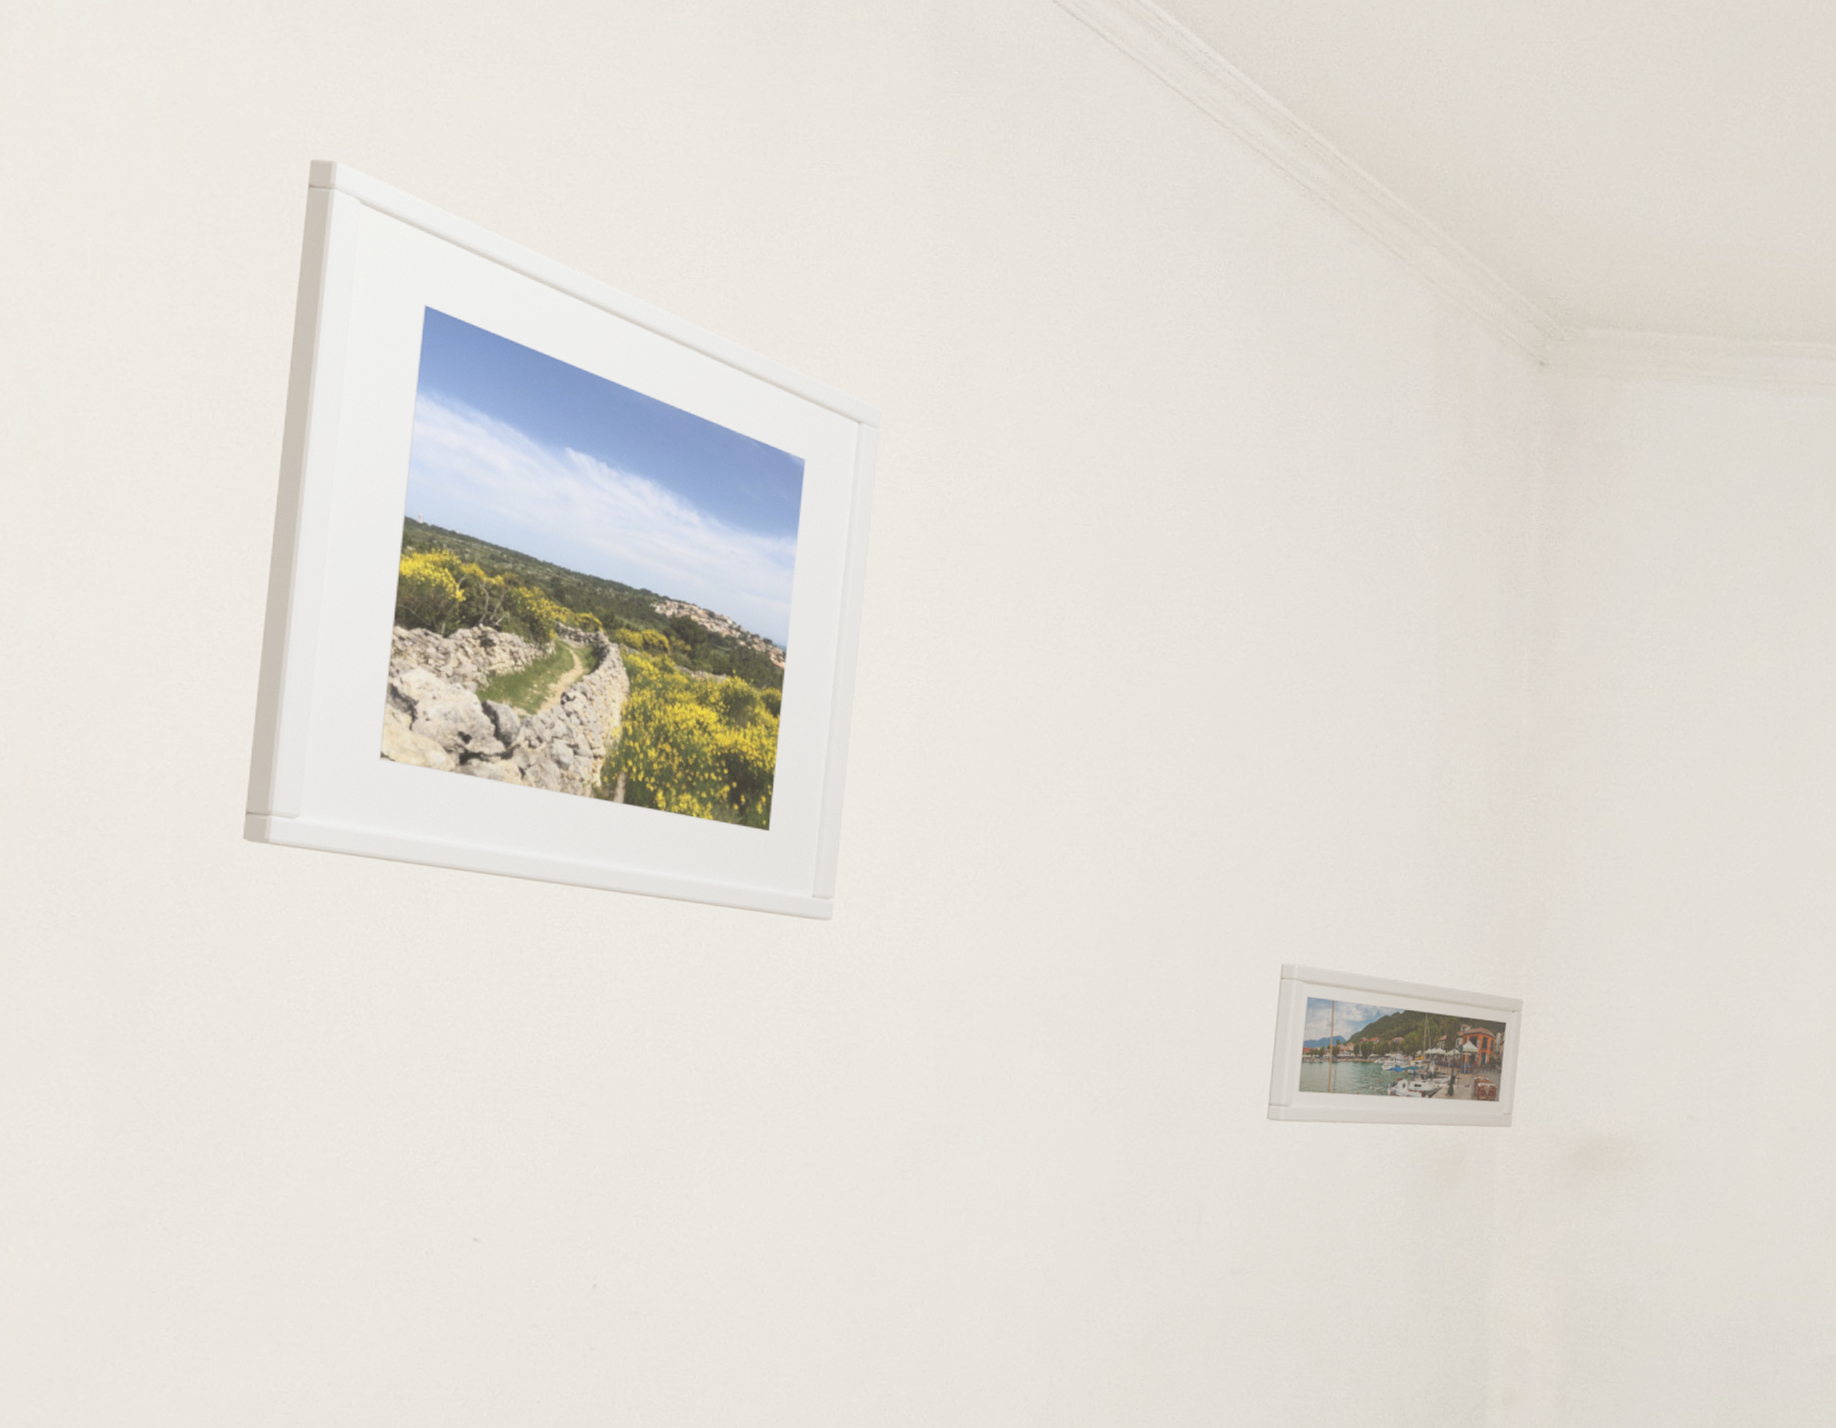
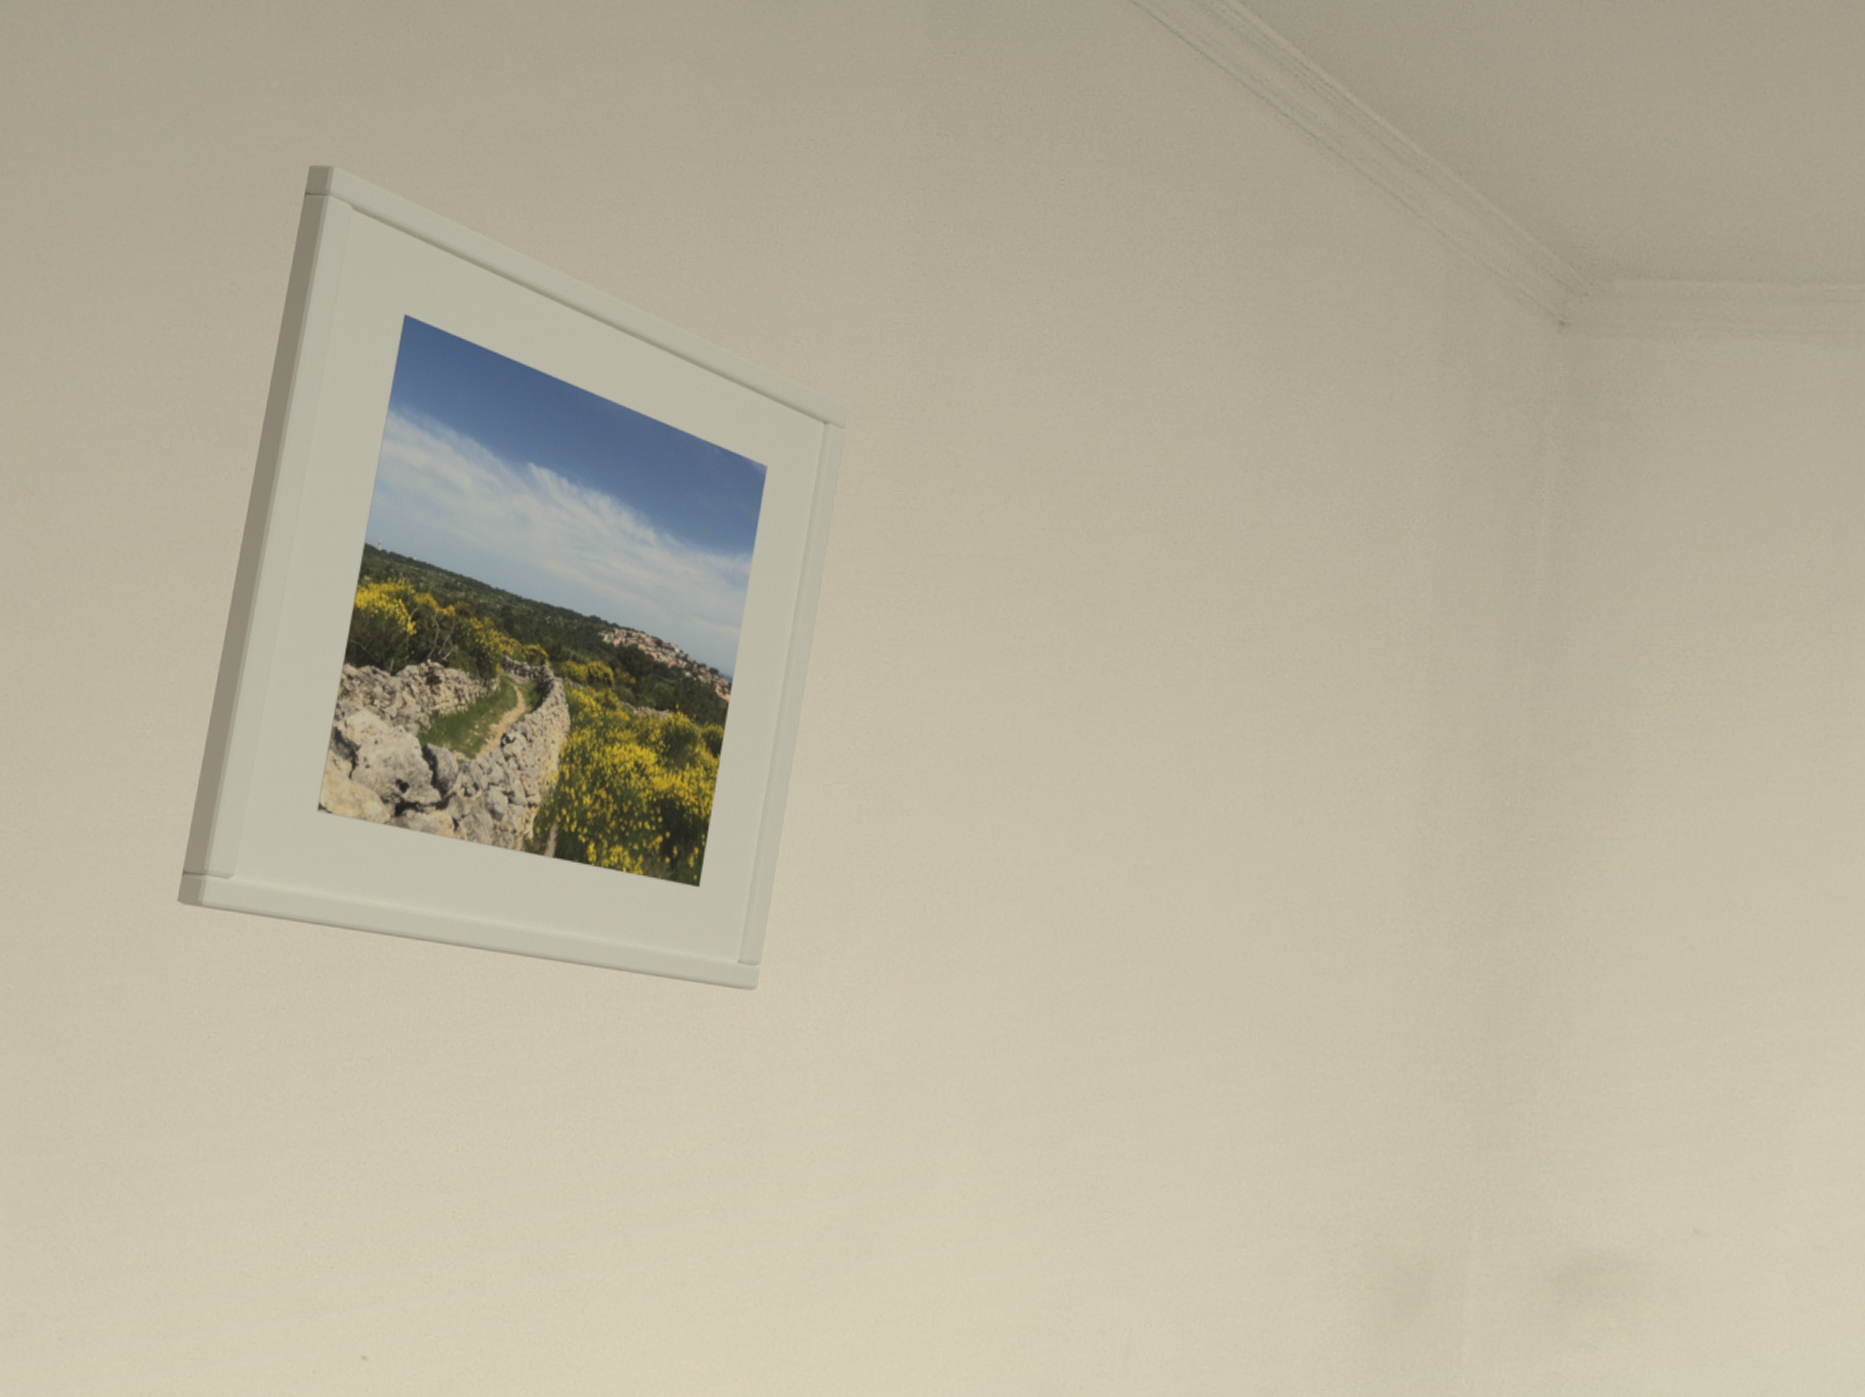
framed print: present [1267,962,1523,1128] -> none [1210,1038,1507,1243]

